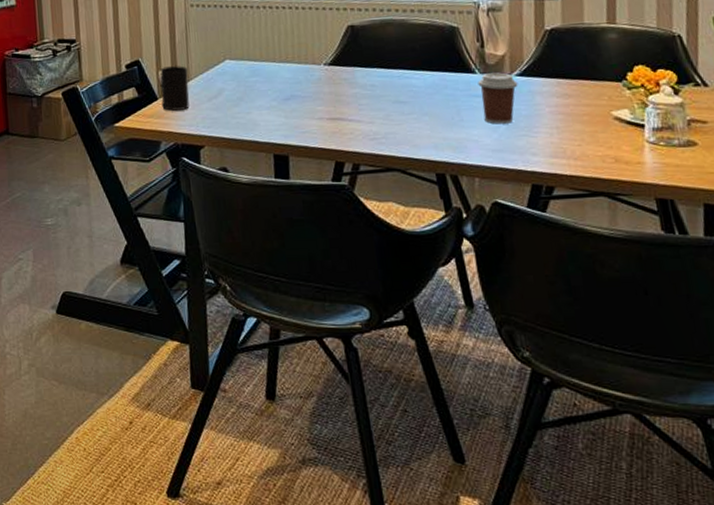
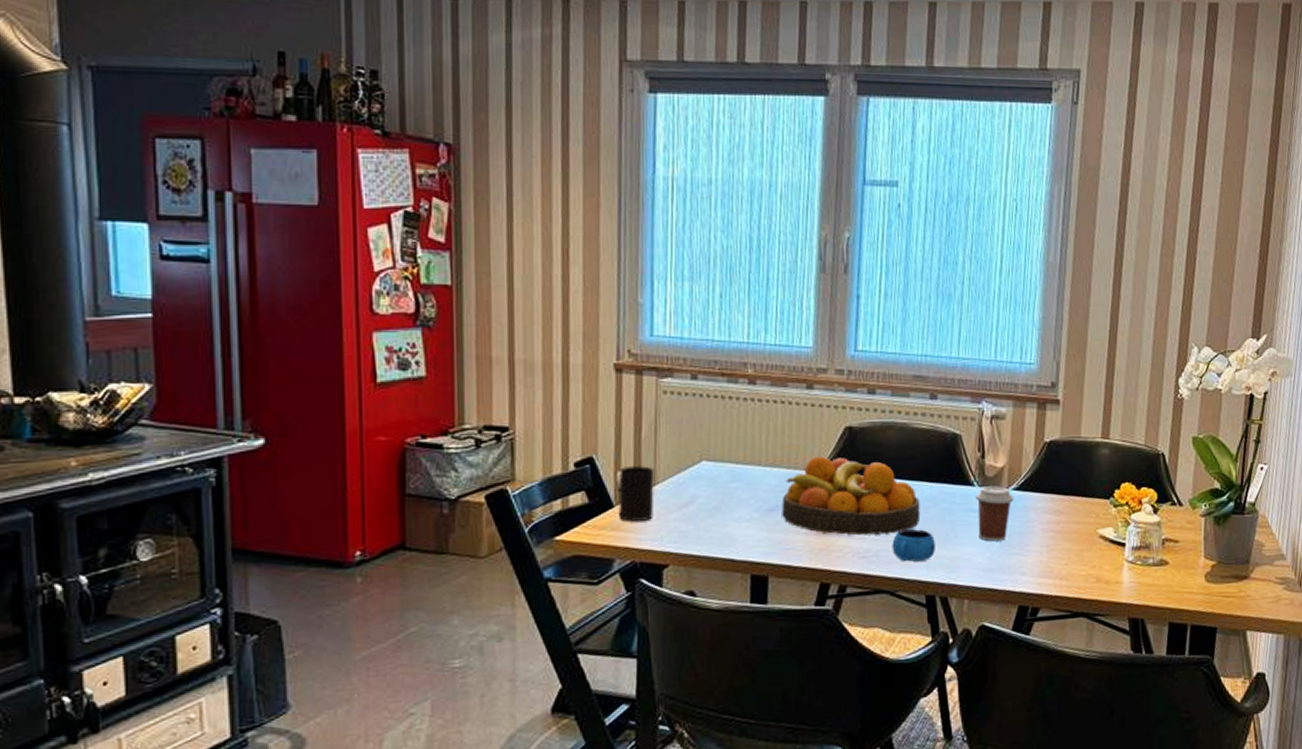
fruit bowl: none [296,51,425,120] -> present [781,456,921,536]
mug: none [399,114,442,143] -> present [892,529,935,562]

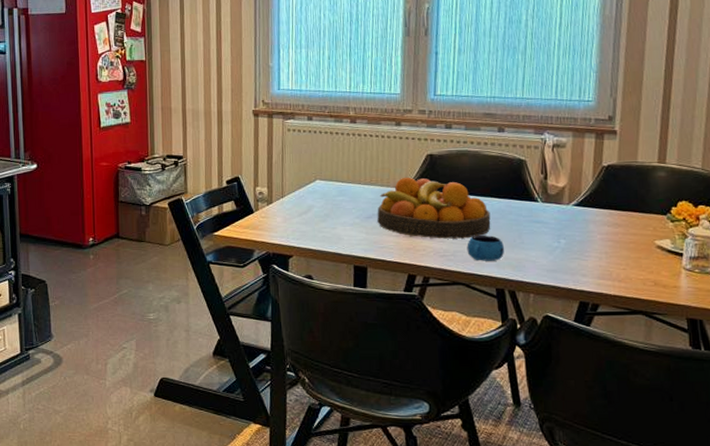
cup: present [618,466,655,522] -> none [257,183,282,223]
coffee cup: present [975,486,1014,542] -> none [539,202,575,248]

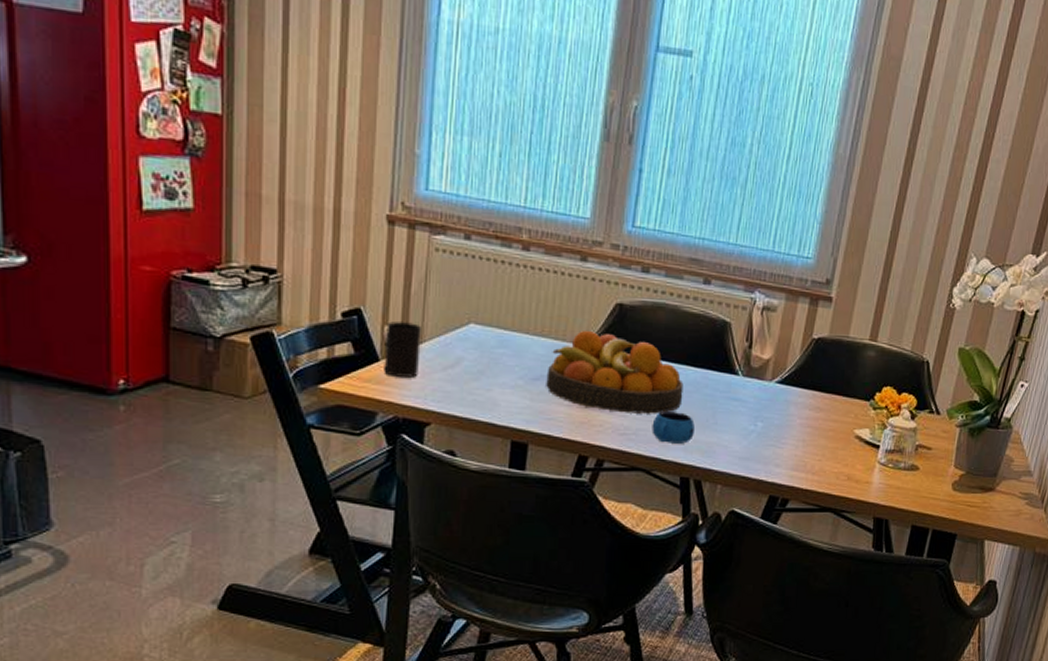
cup: none [257,183,282,223] -> present [384,321,421,377]

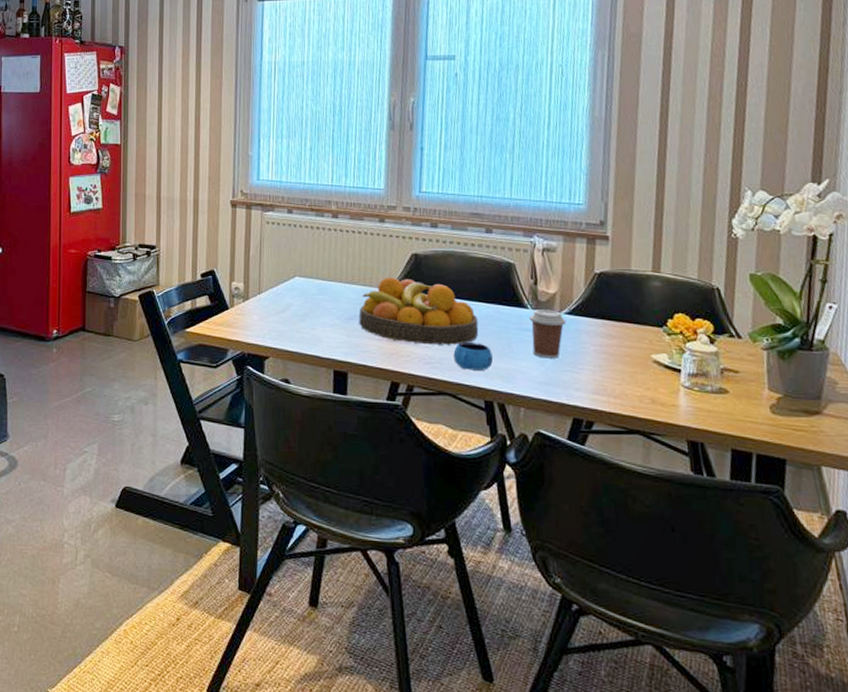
cup: present [384,321,421,377] -> none [232,279,259,321]
coffee cup: none [737,376,777,432] -> present [529,309,567,359]

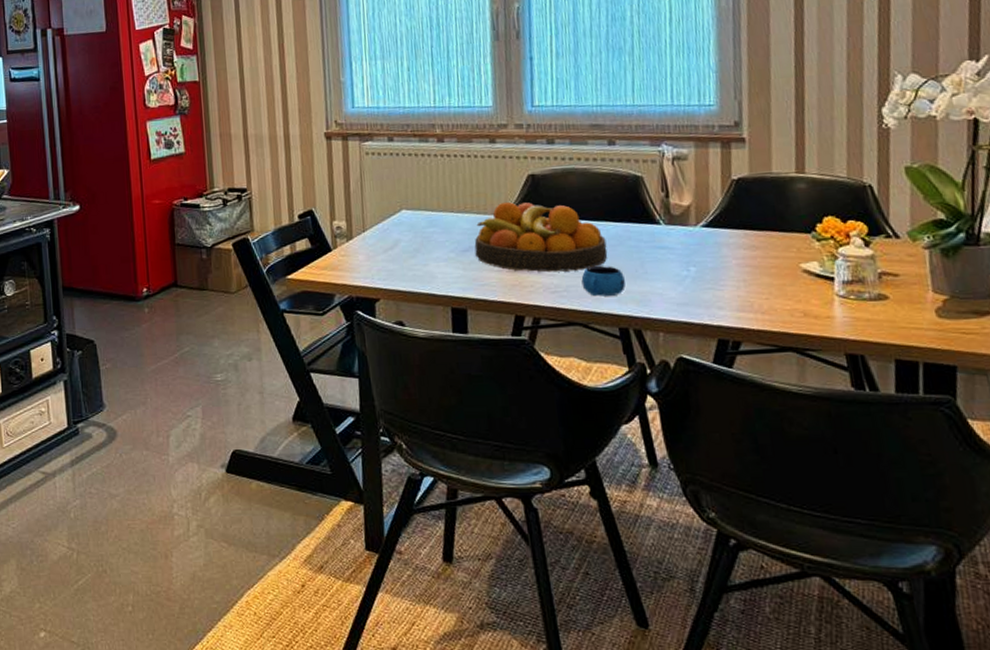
coffee cup: present [529,309,567,359] -> none [662,223,704,277]

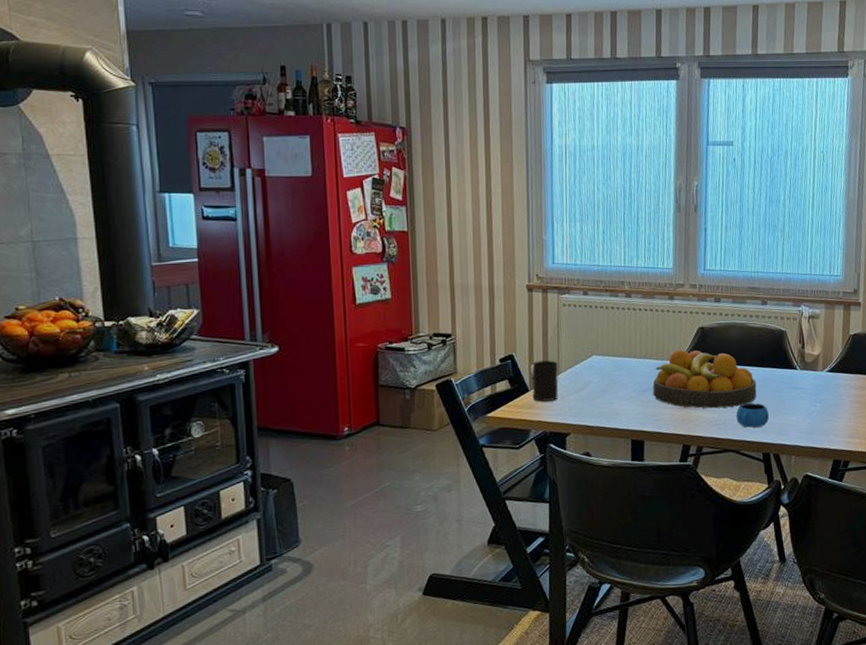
cup: none [334,216,365,263] -> present [532,360,559,402]

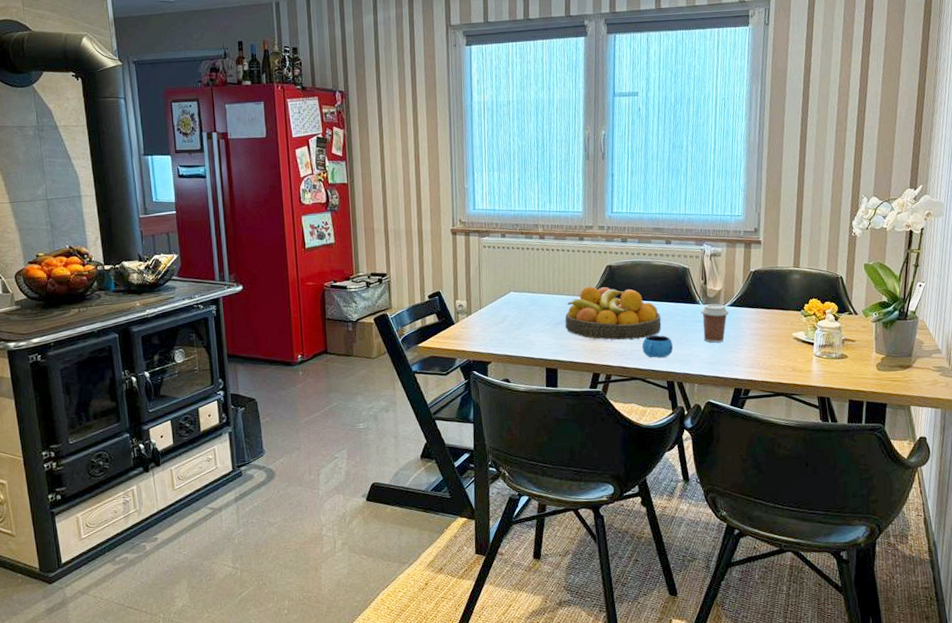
cup: present [532,360,559,402] -> none [457,296,481,333]
coffee cup: none [798,369,828,411] -> present [701,303,729,343]

